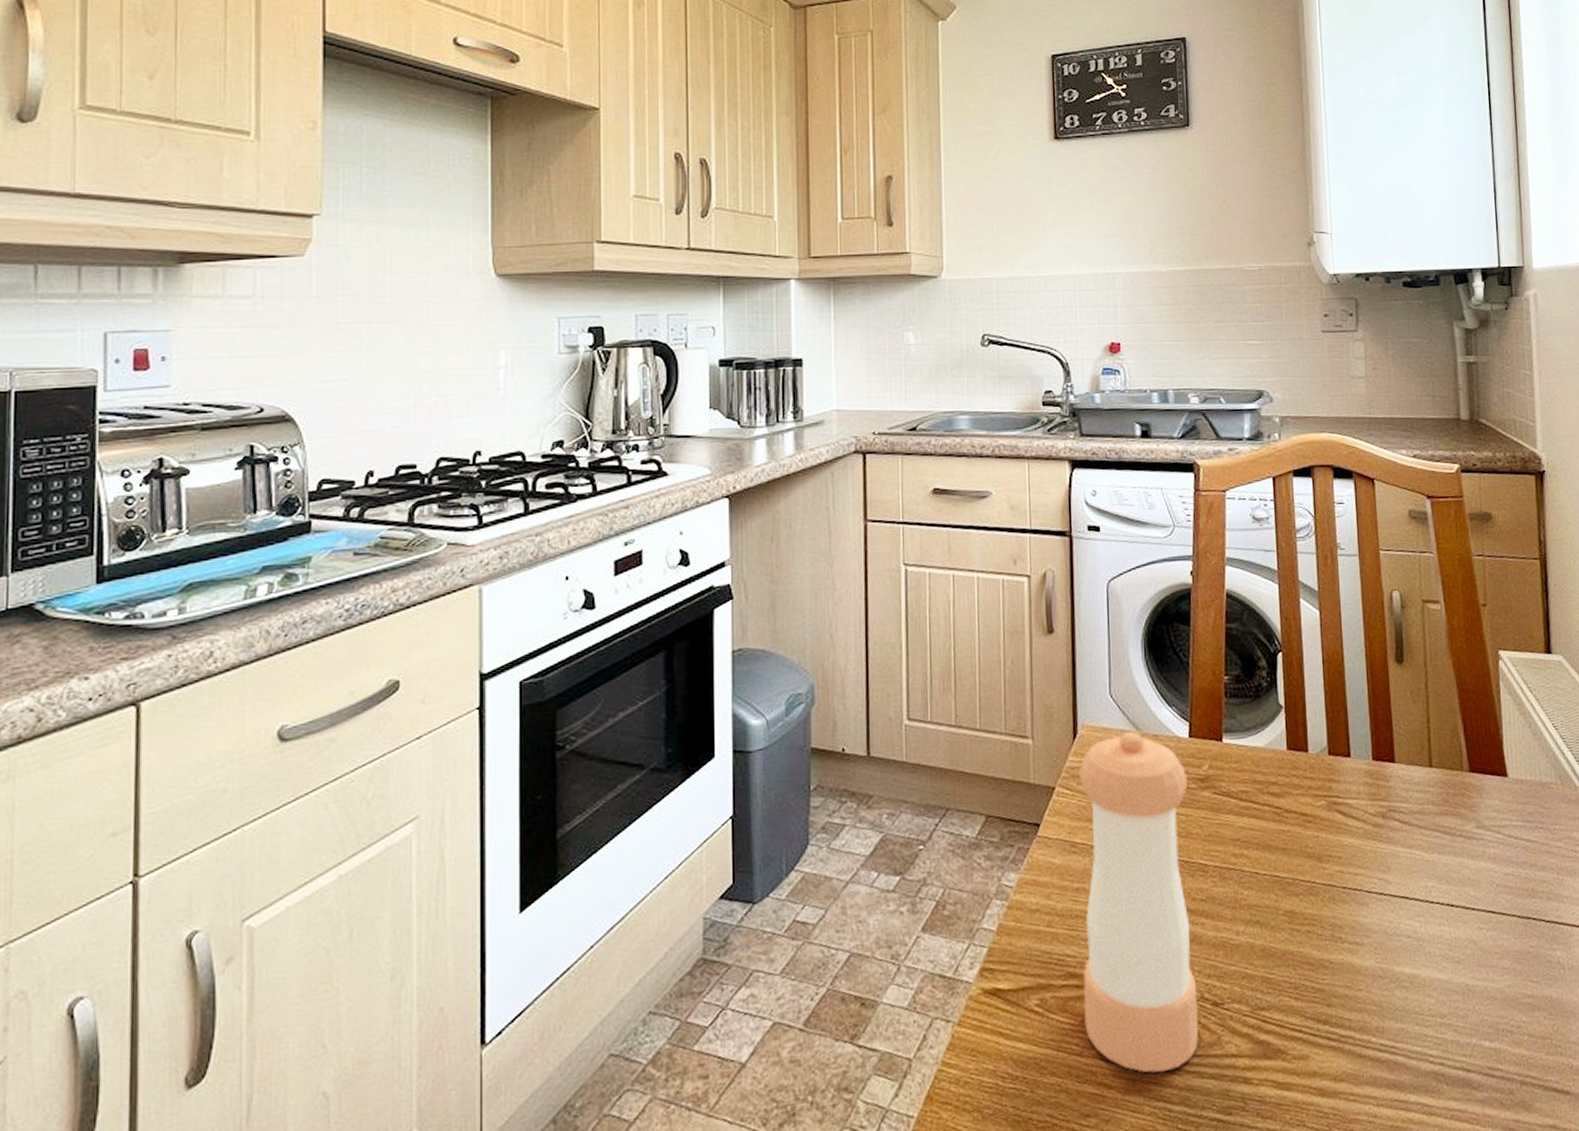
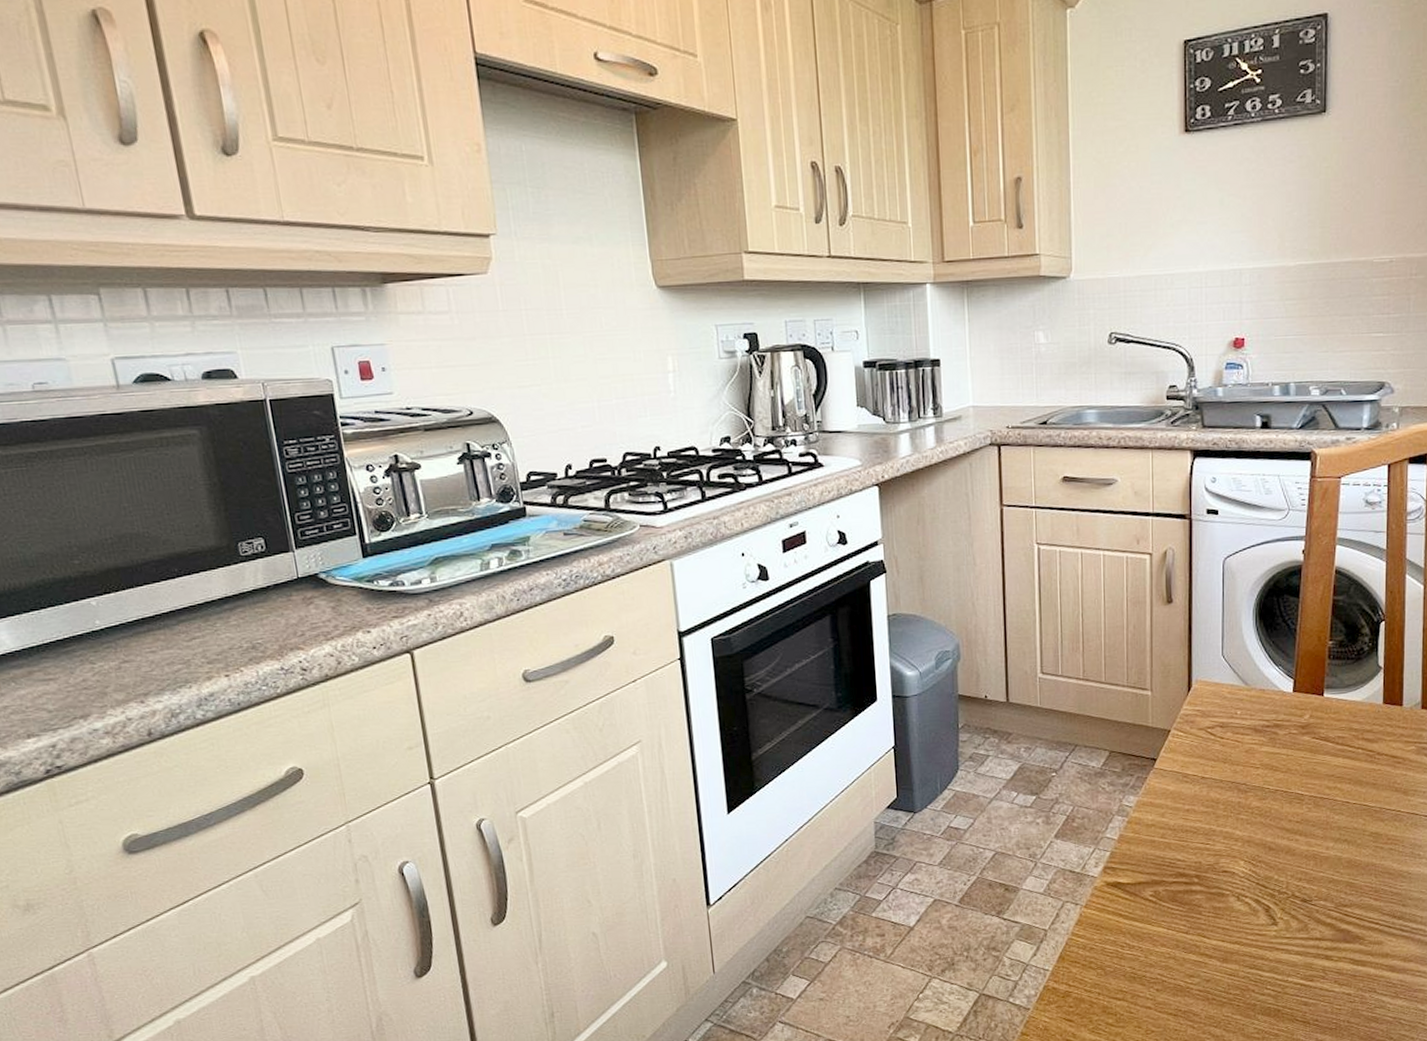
pepper shaker: present [1078,731,1198,1073] -> none [1191,686,1290,949]

